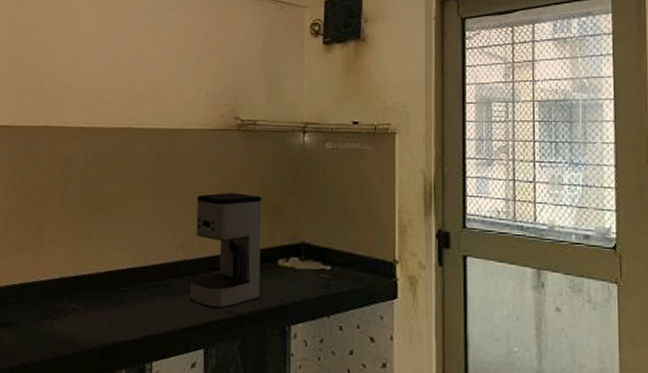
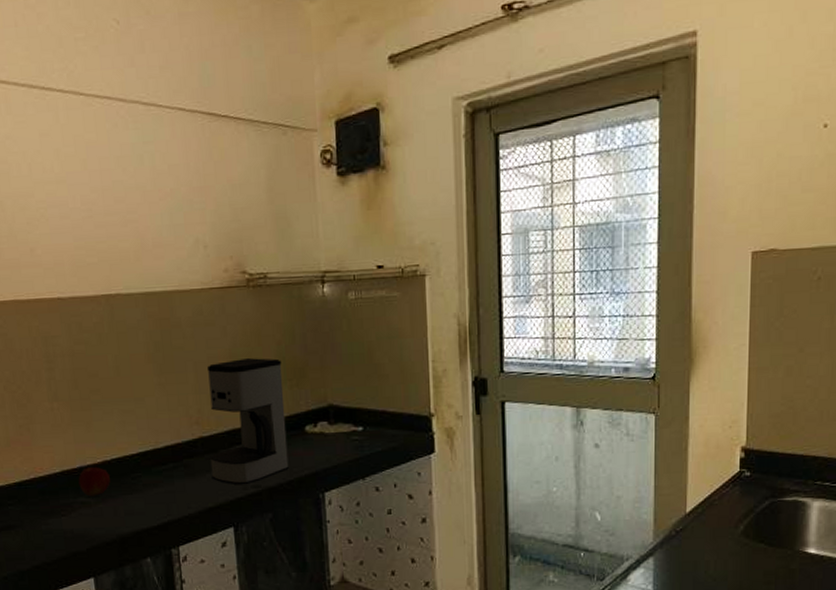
apple: none [73,277,101,305] -> present [78,467,110,497]

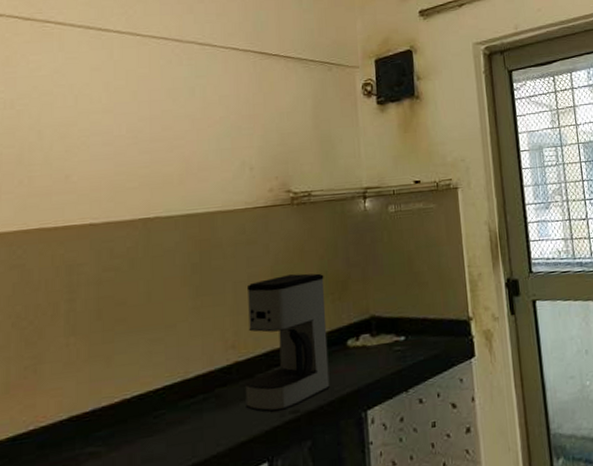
apple: present [78,467,110,497] -> none [89,408,128,445]

